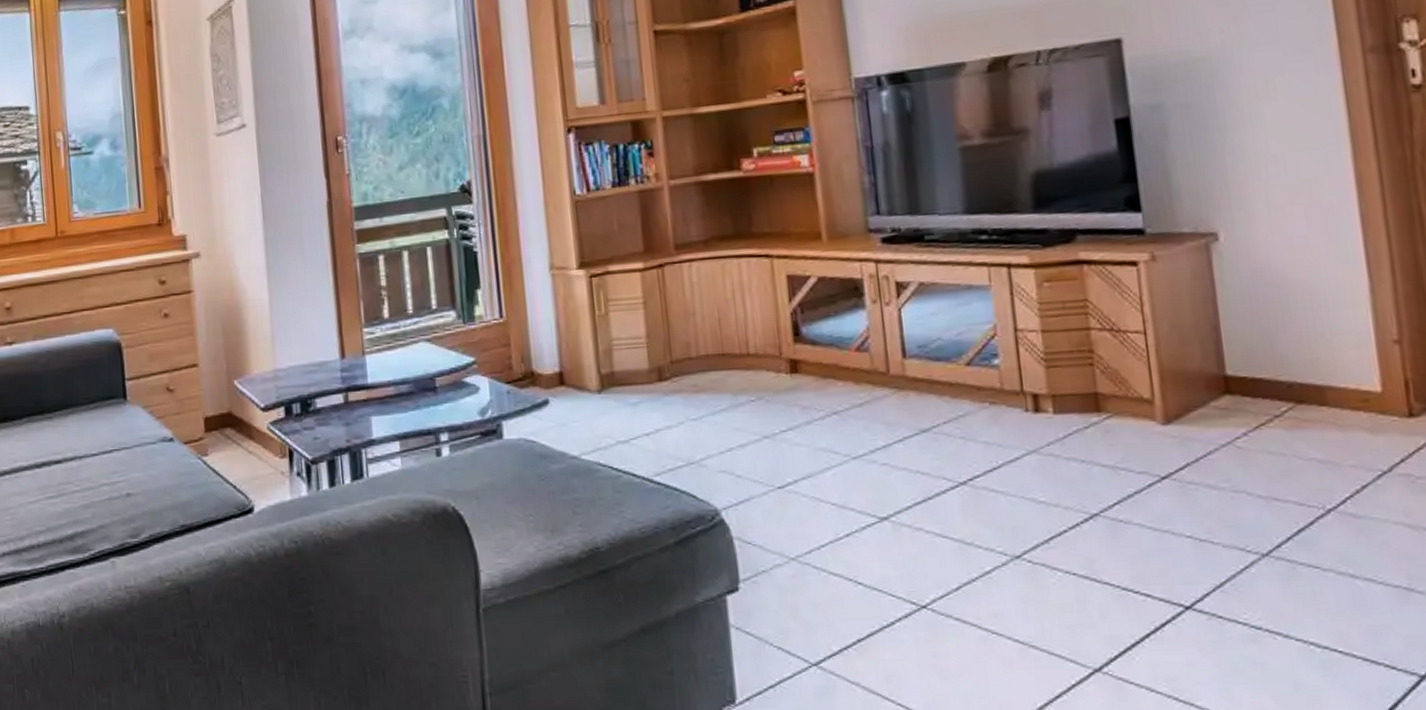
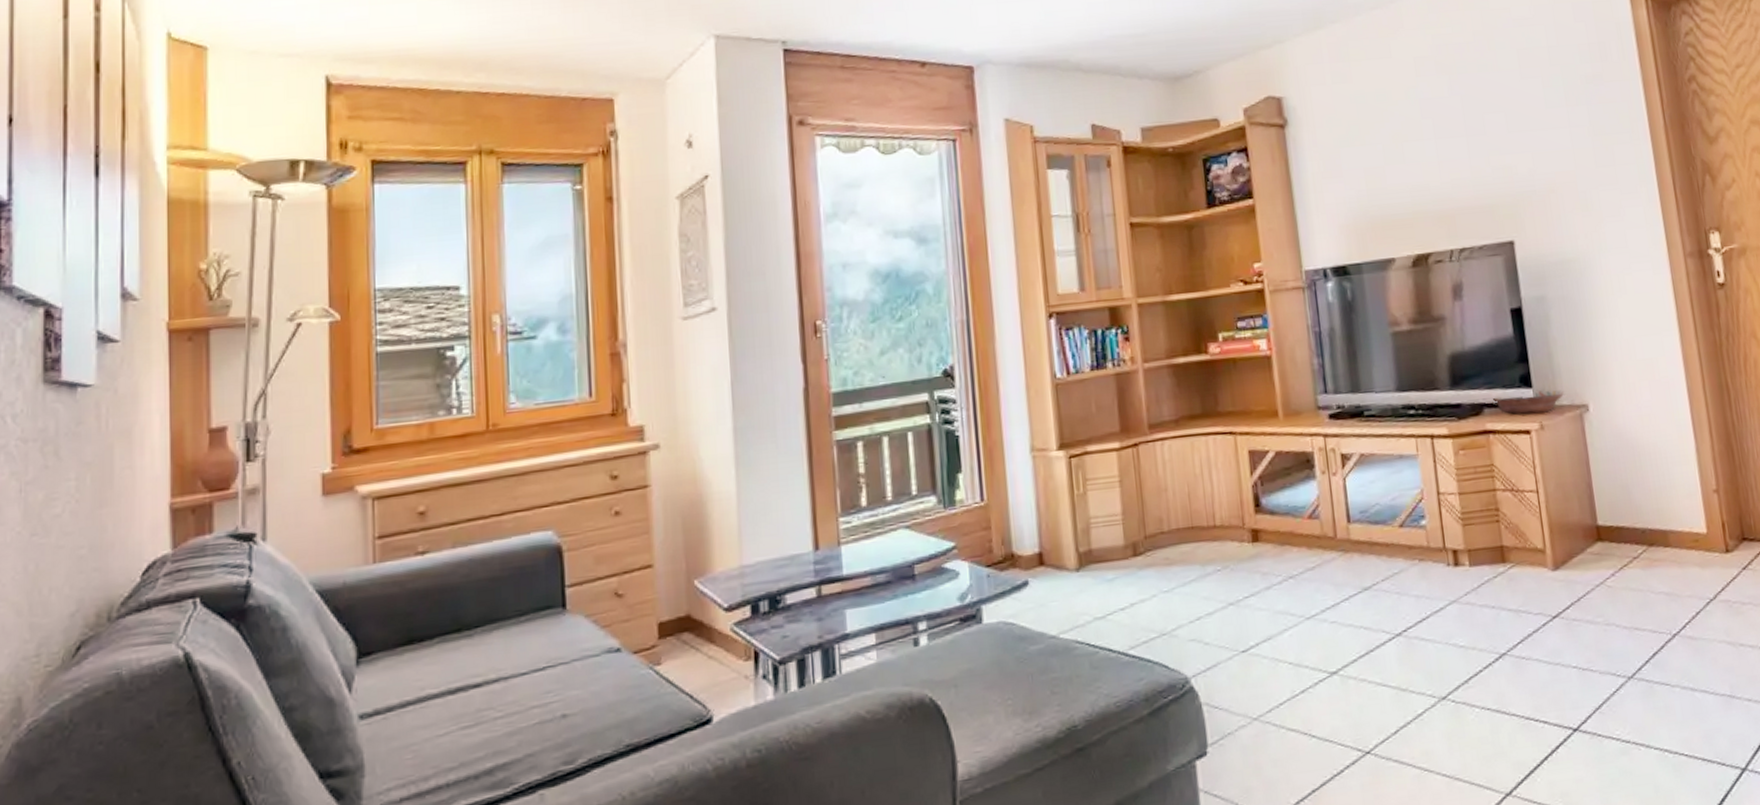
decorative bowl: none [1087,214,1186,245] -> present [1492,389,1565,417]

